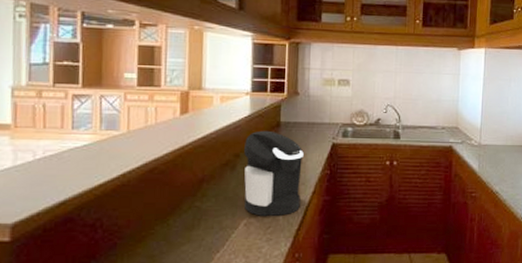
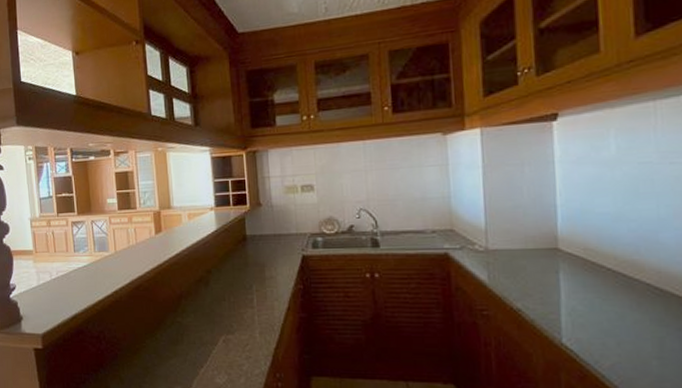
coffee maker: present [244,130,304,216] -> none [214,245,276,333]

